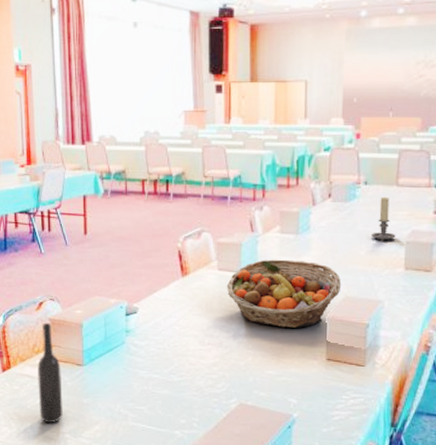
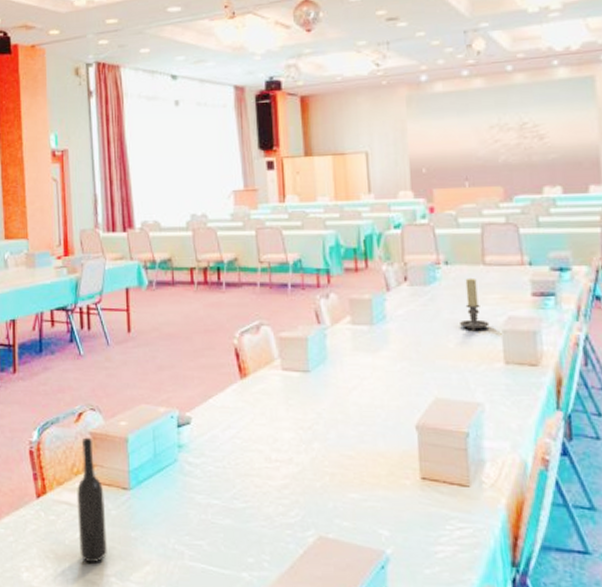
fruit basket: present [226,259,342,328] -> none [292,355,430,439]

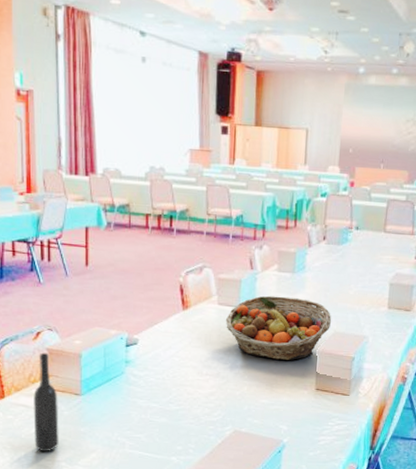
fruit basket: none [292,355,430,439] -> present [225,295,332,360]
candle holder: present [460,277,490,330] -> none [360,241,382,282]

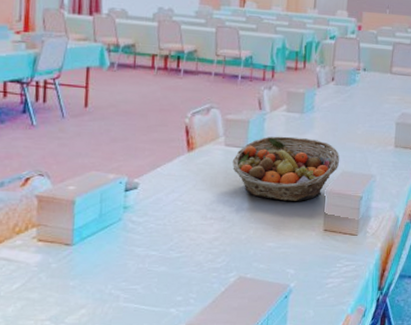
bottle: present [33,352,59,452] -> none [14,200,47,311]

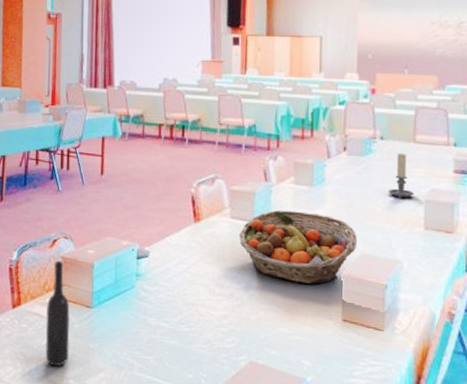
bottle: none [14,200,47,311] -> present [45,260,71,367]
candle holder: none [368,82,388,122] -> present [389,152,414,198]

